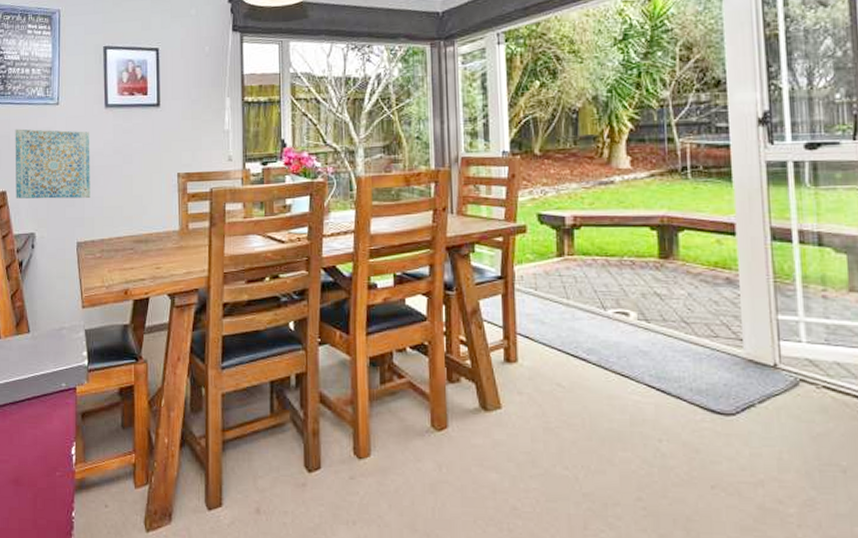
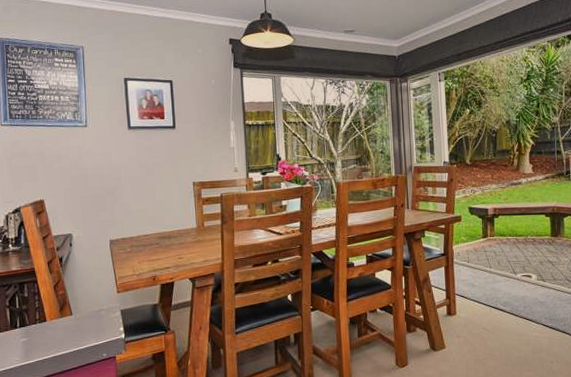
wall art: present [15,129,90,199] -> none [48,147,119,206]

